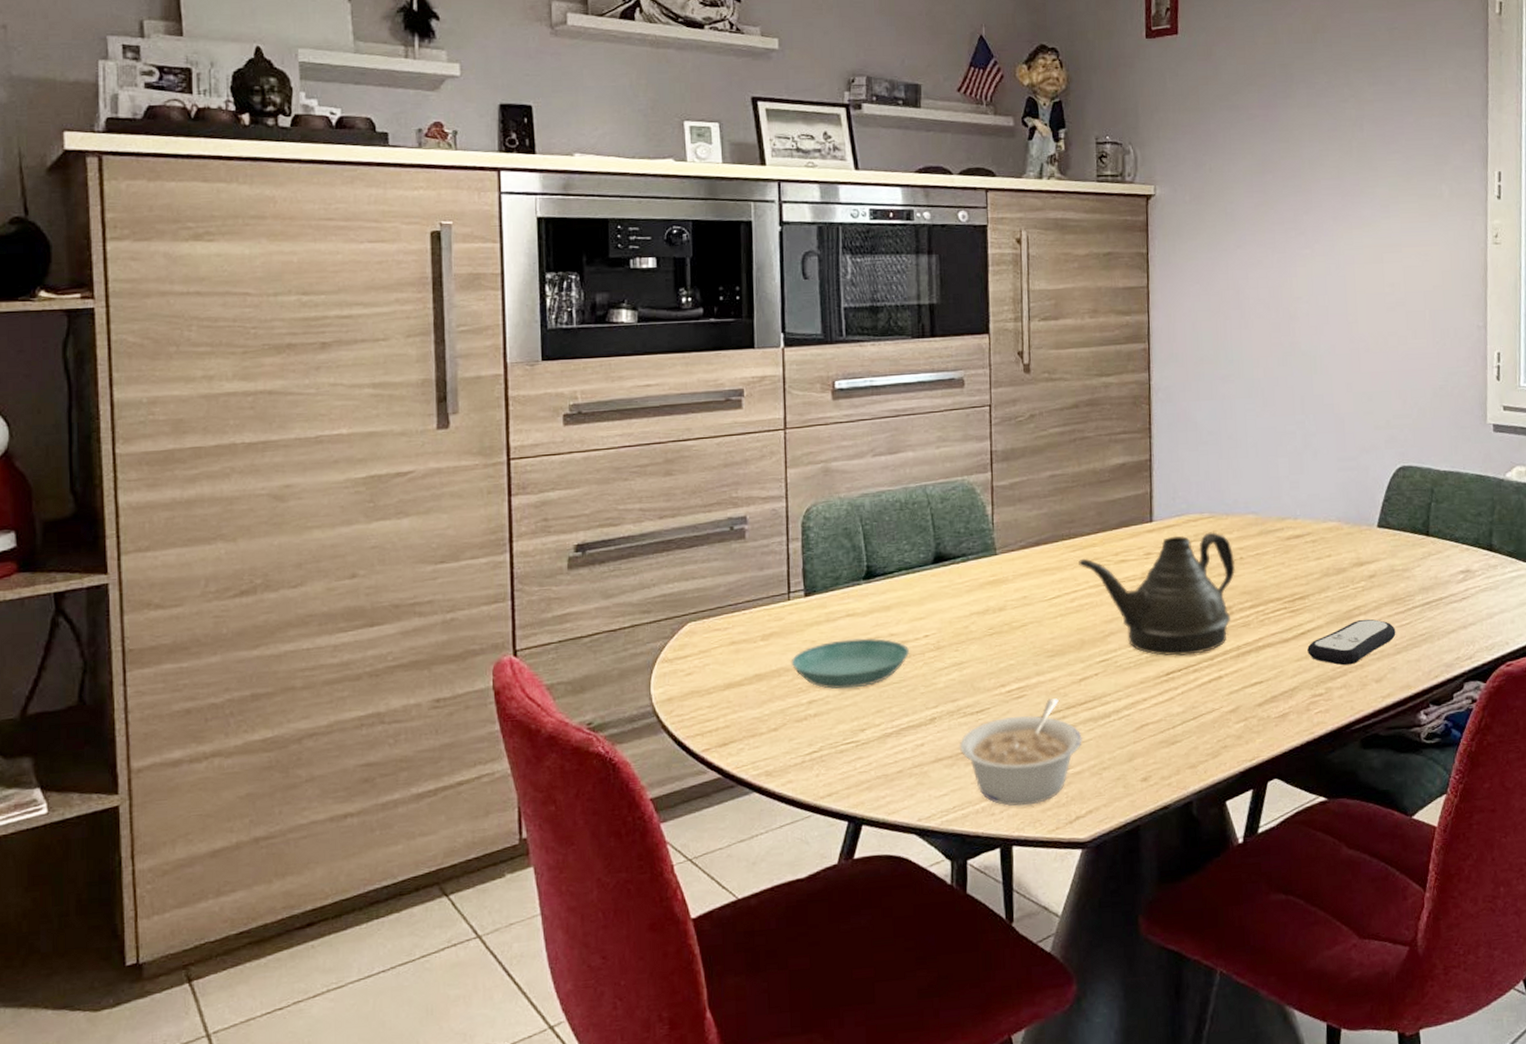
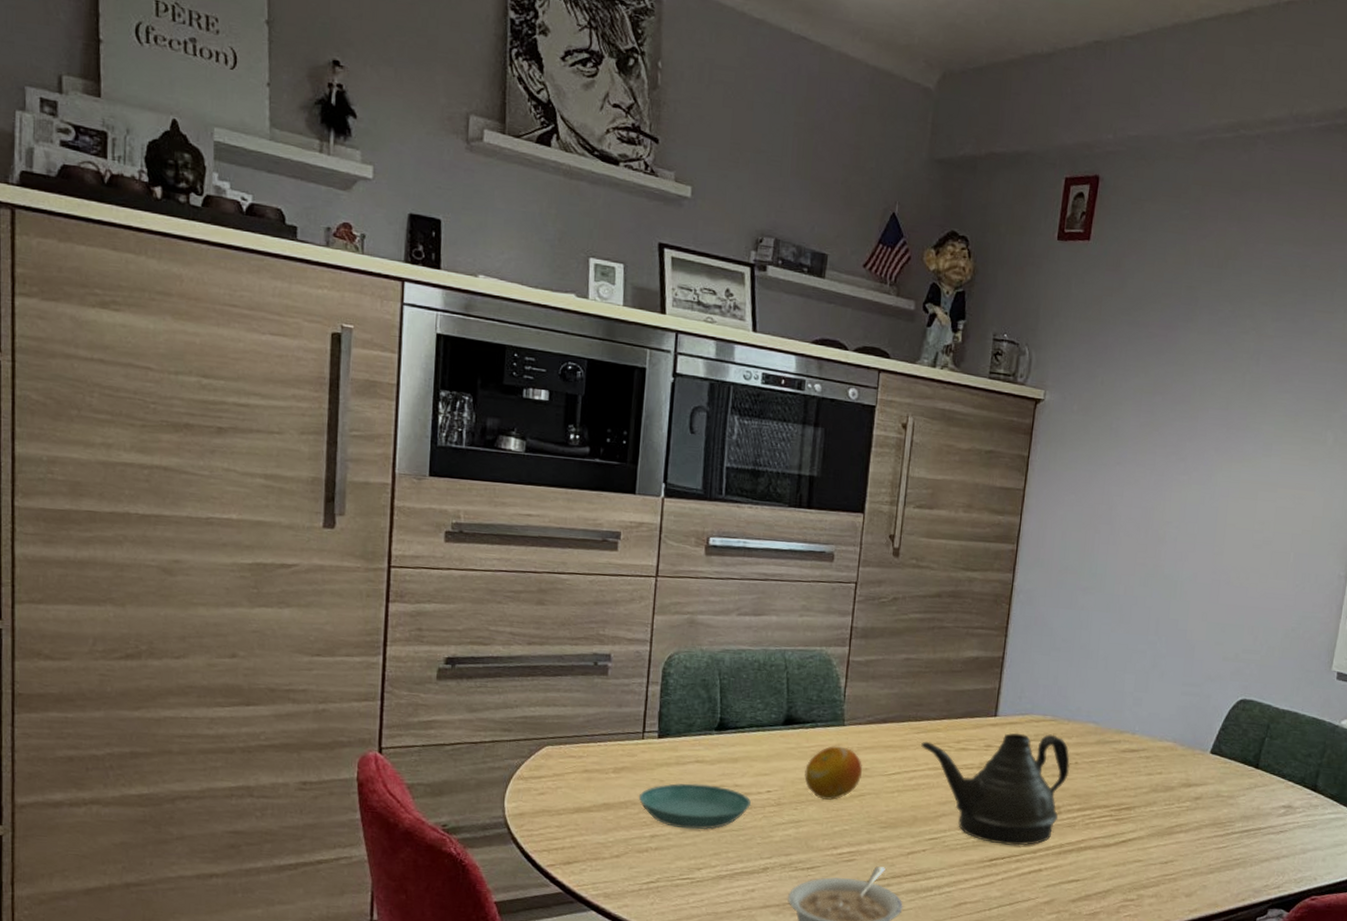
fruit: none [961,576,1022,636] -> present [804,745,863,800]
remote control: present [1307,619,1396,666] -> none [1126,836,1212,877]

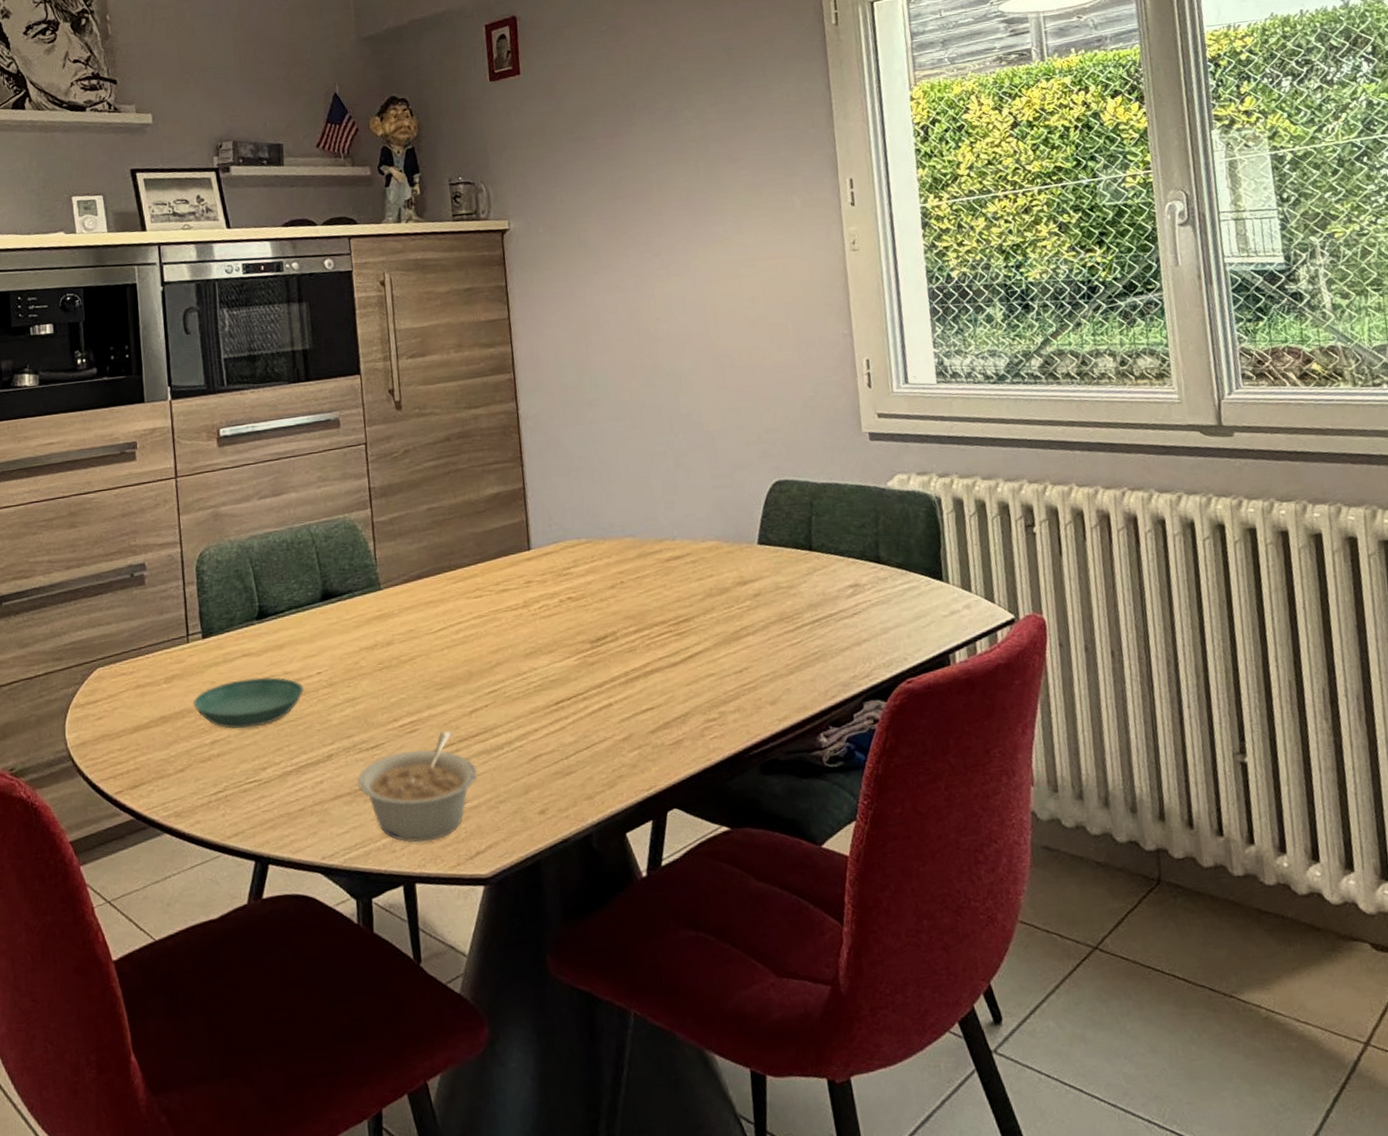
fruit: present [804,745,863,800] -> none [350,611,408,671]
teapot: present [921,733,1070,846] -> none [461,557,617,685]

